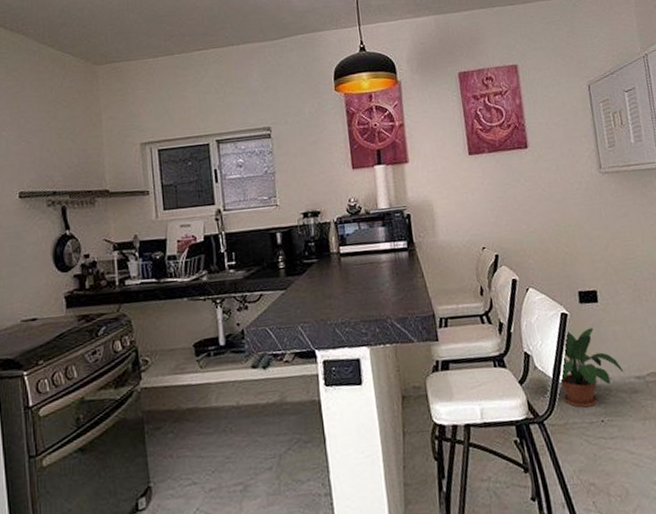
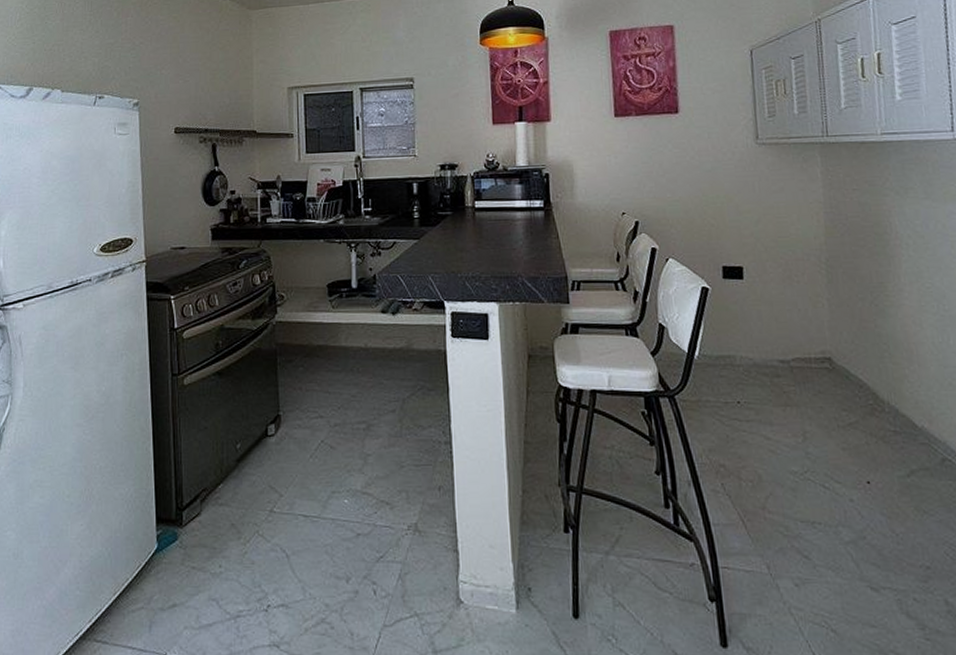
potted plant: present [533,327,624,408] -> none [667,304,767,387]

